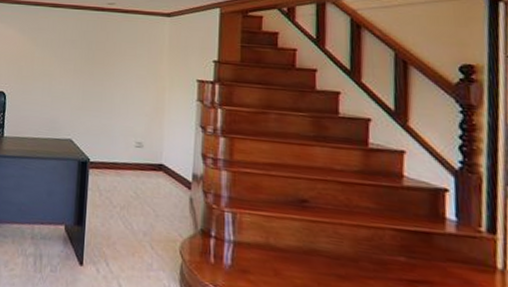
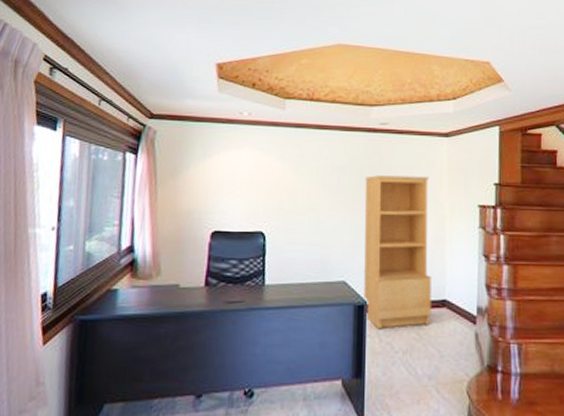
bookcase: none [87,48,150,185] -> present [364,175,431,330]

